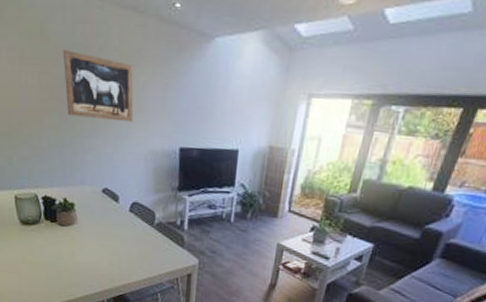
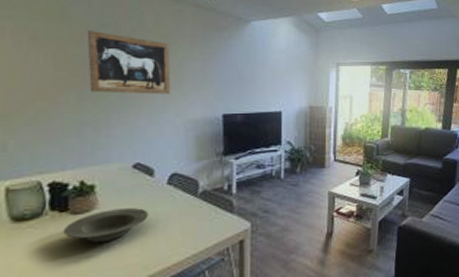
bowl: none [54,226,115,253] -> present [62,208,149,243]

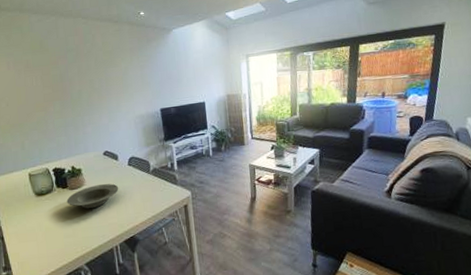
wall art: present [87,30,171,95] -> none [59,55,121,102]

